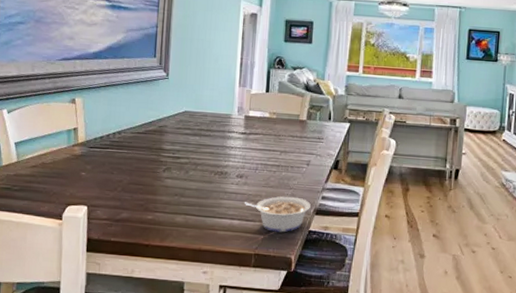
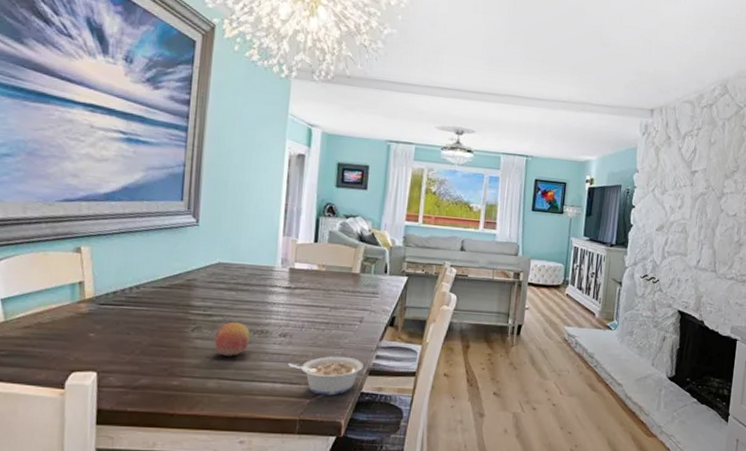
fruit: none [182,163,212,195] -> present [214,321,251,356]

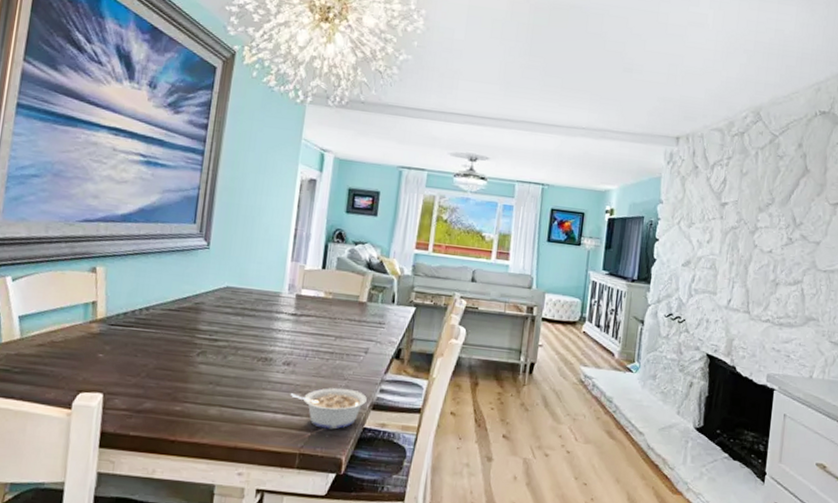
fruit: present [214,321,251,356] -> none [218,347,255,383]

